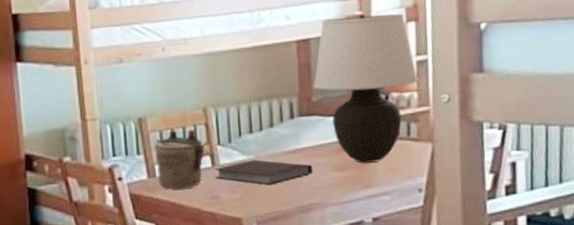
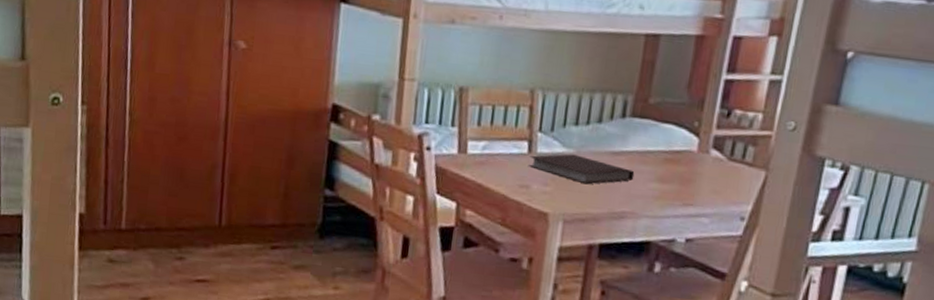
teapot: present [155,129,209,189] -> none [468,107,530,172]
table lamp: present [313,13,418,163] -> none [653,16,768,181]

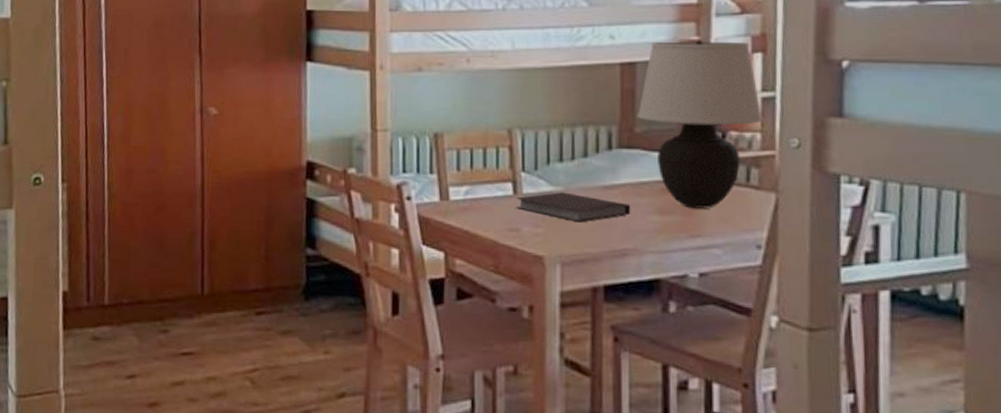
table lamp: none [653,16,768,181] -> present [636,40,763,209]

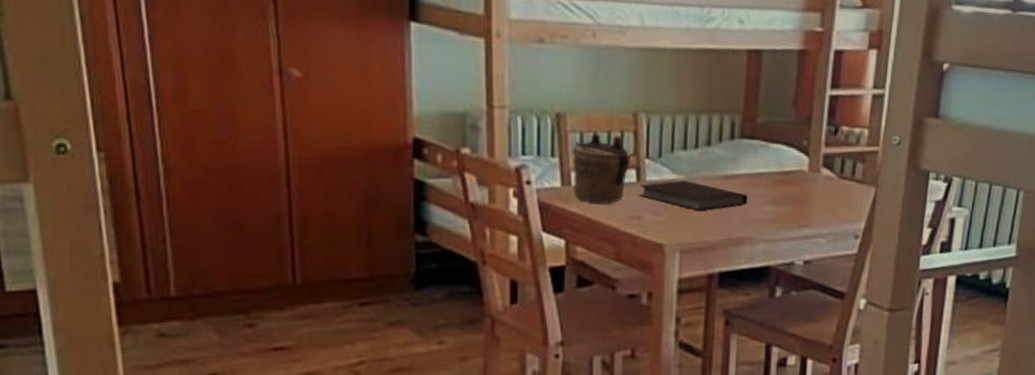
teapot: none [450,150,512,217] -> present [573,134,636,204]
table lamp: present [636,40,763,209] -> none [759,31,872,201]

